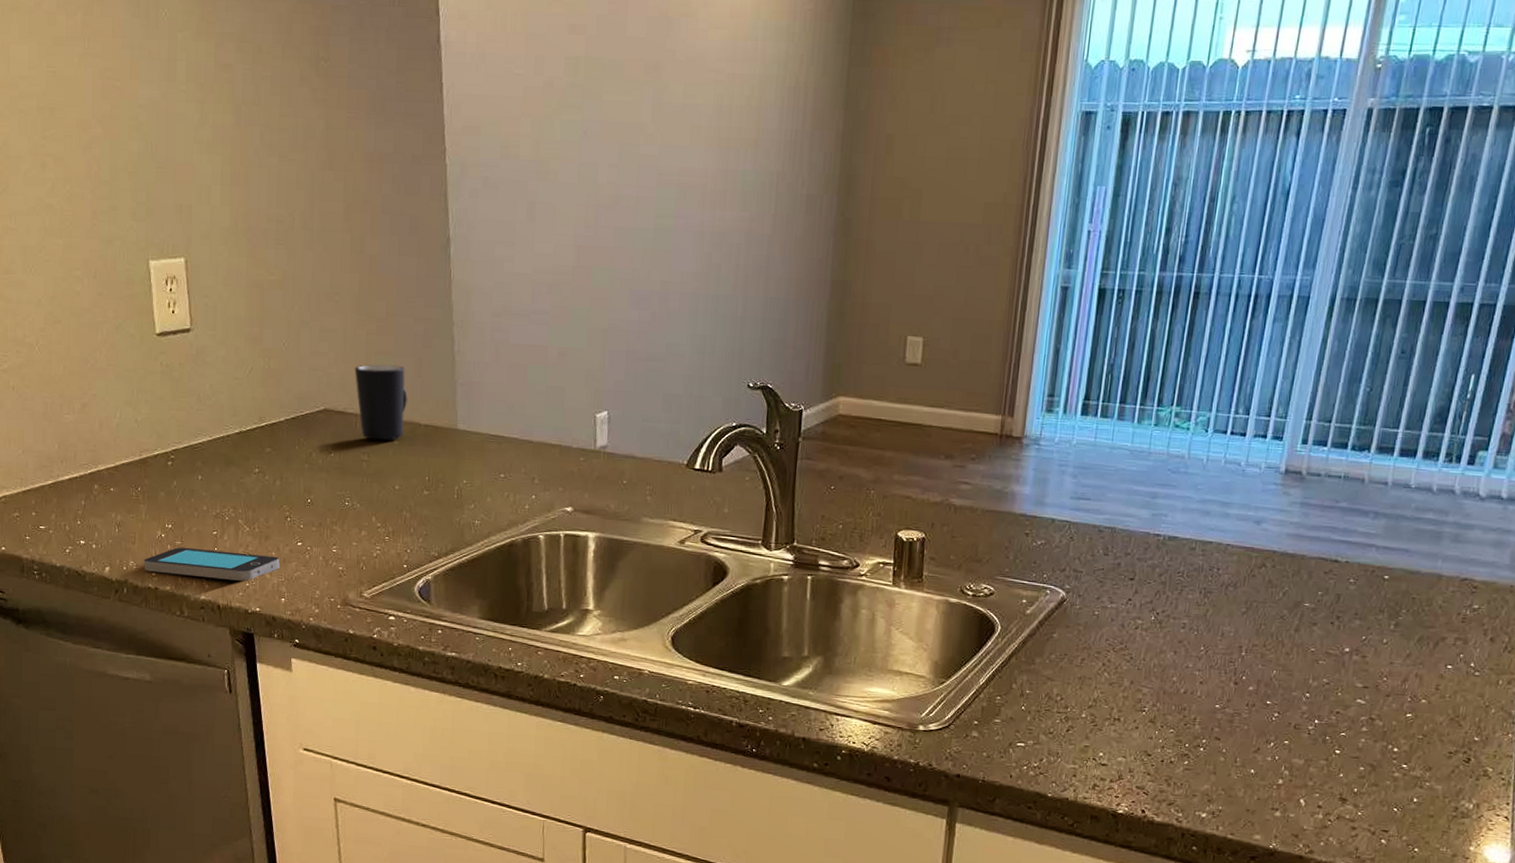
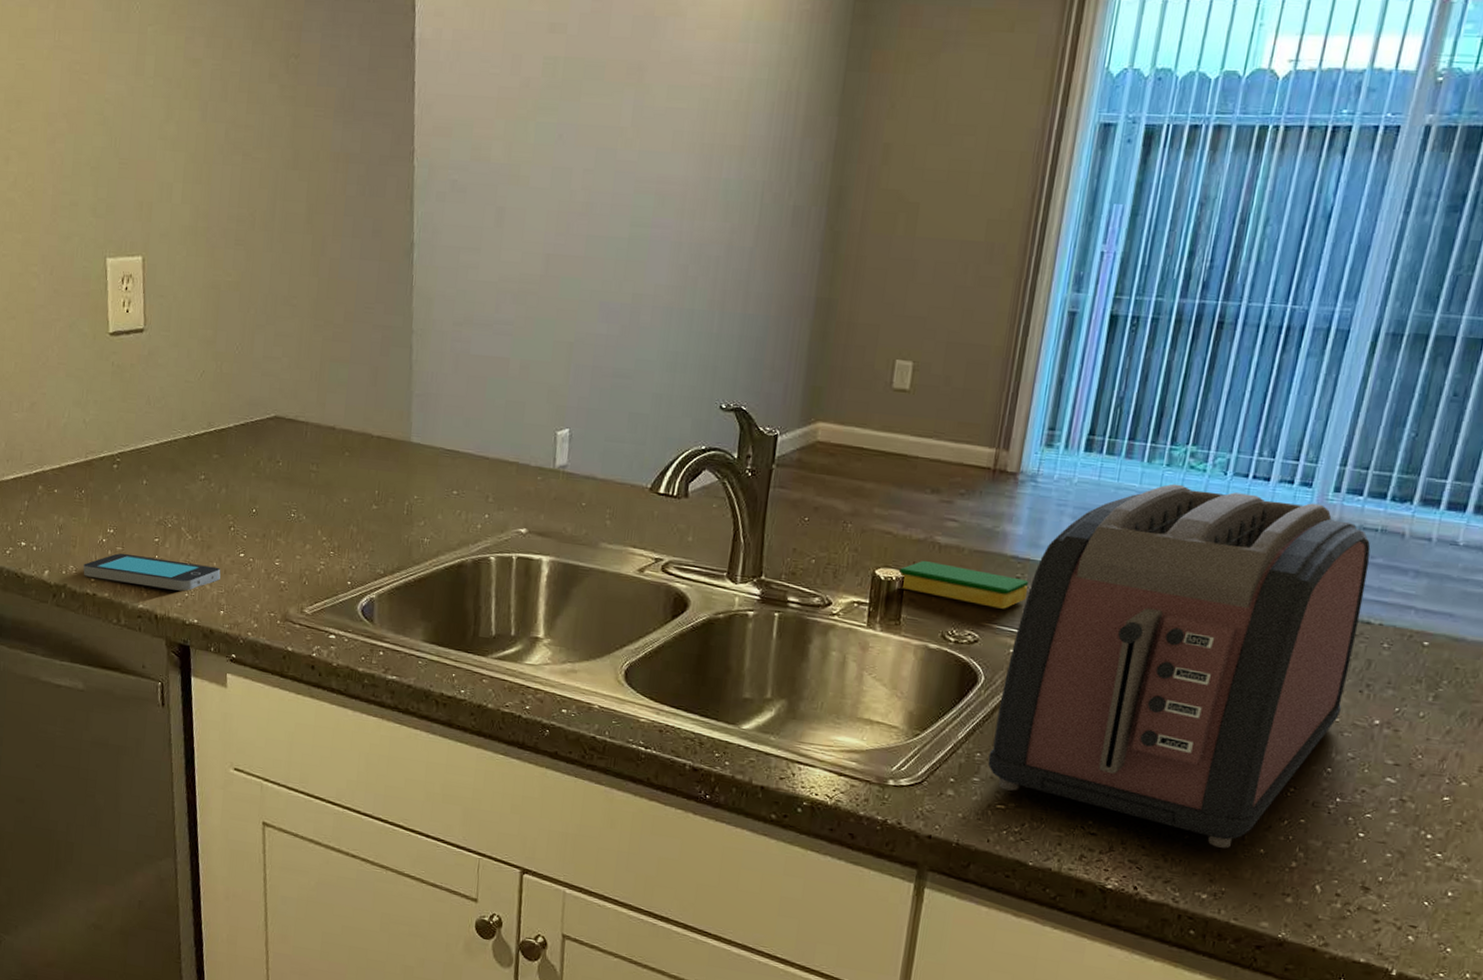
mug: present [354,364,407,441] -> none [308,372,361,452]
dish sponge: none [920,521,1037,563] -> present [899,560,1029,609]
toaster: none [1007,442,1336,771] -> present [987,483,1371,848]

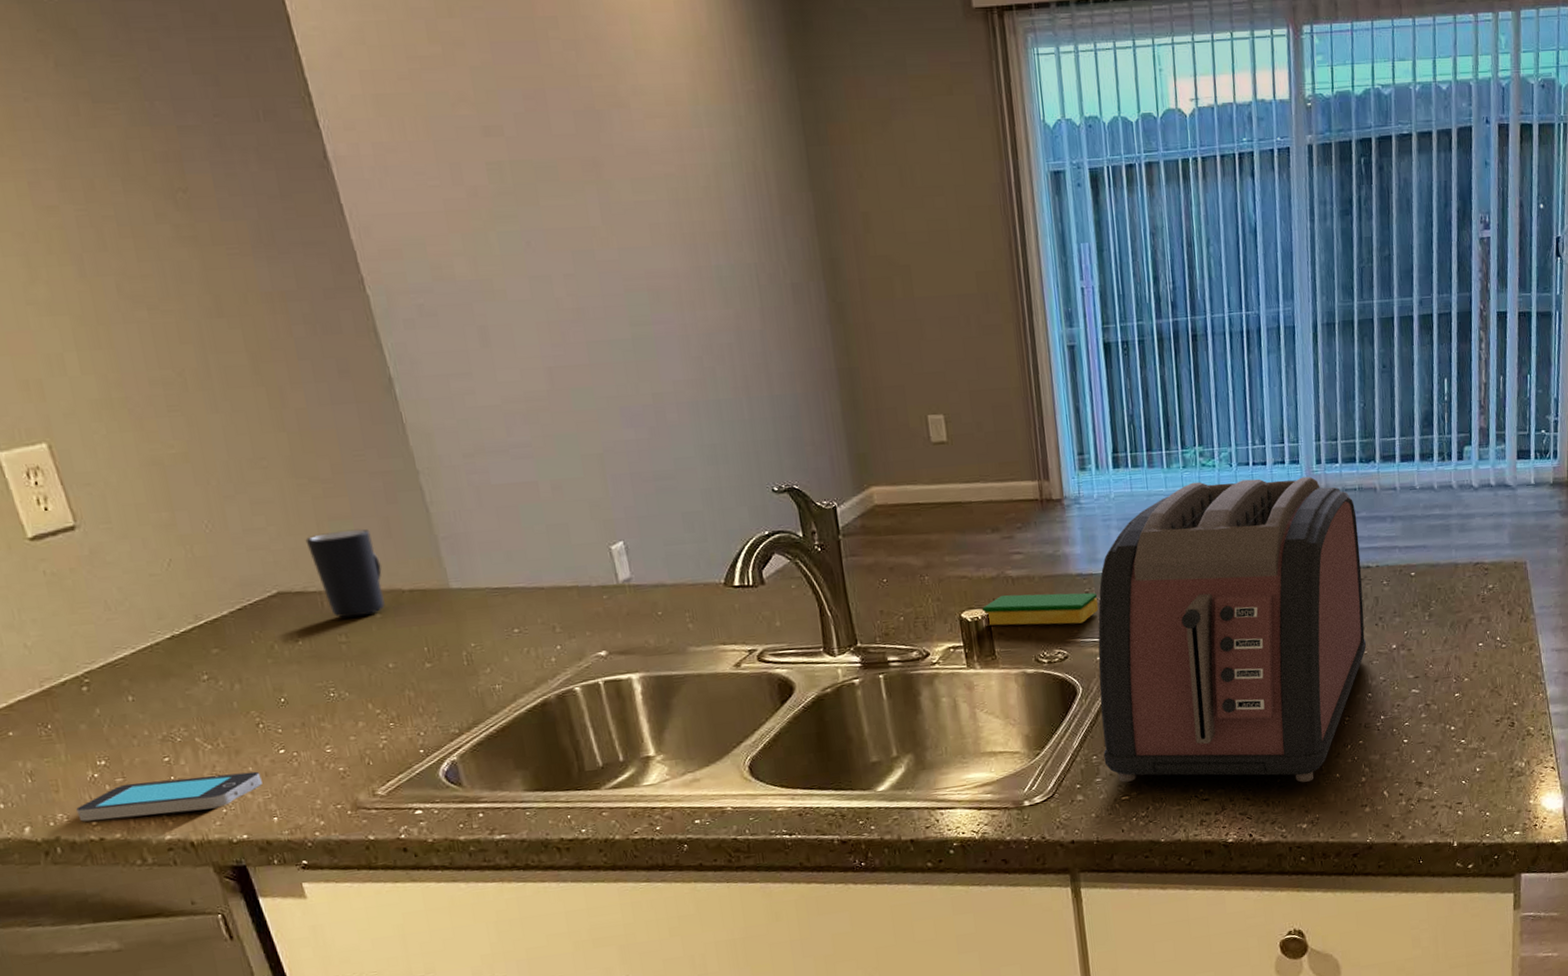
mug: none [308,372,361,452] -> present [305,529,385,618]

